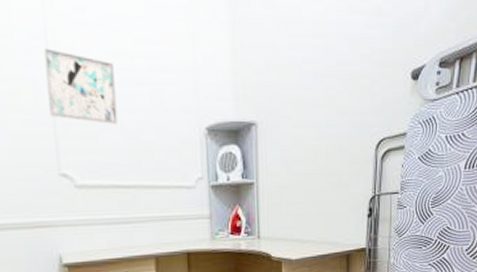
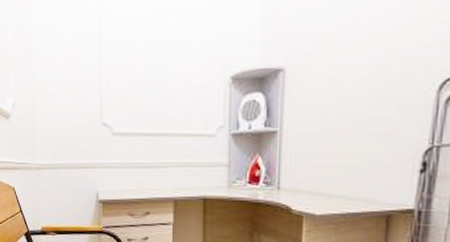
wall art: present [44,48,118,124] -> none [97,17,150,79]

